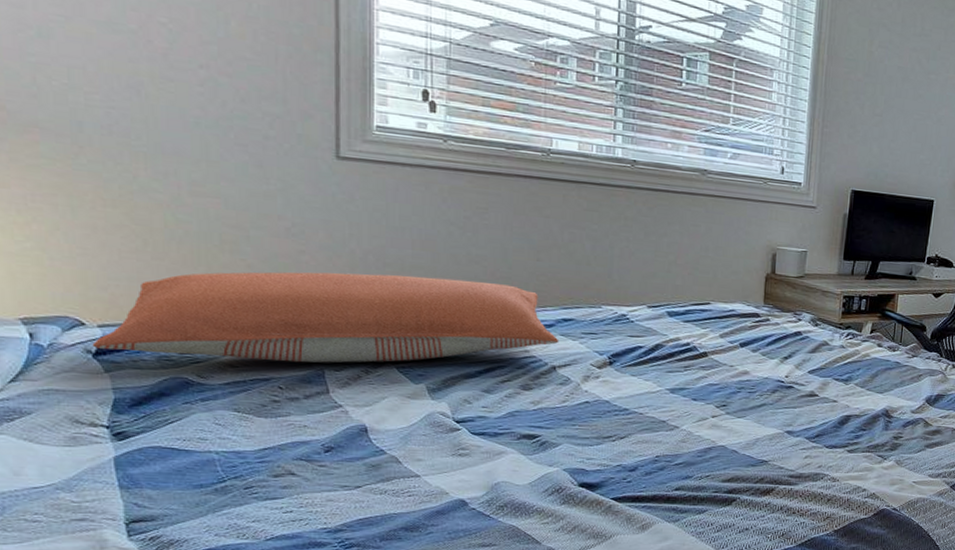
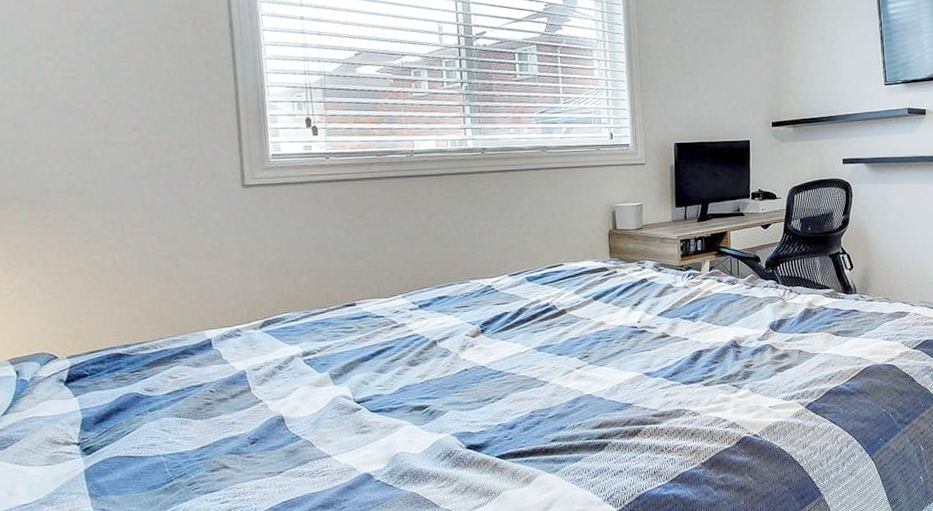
pillow: present [92,271,559,363] -> none [63,273,437,378]

